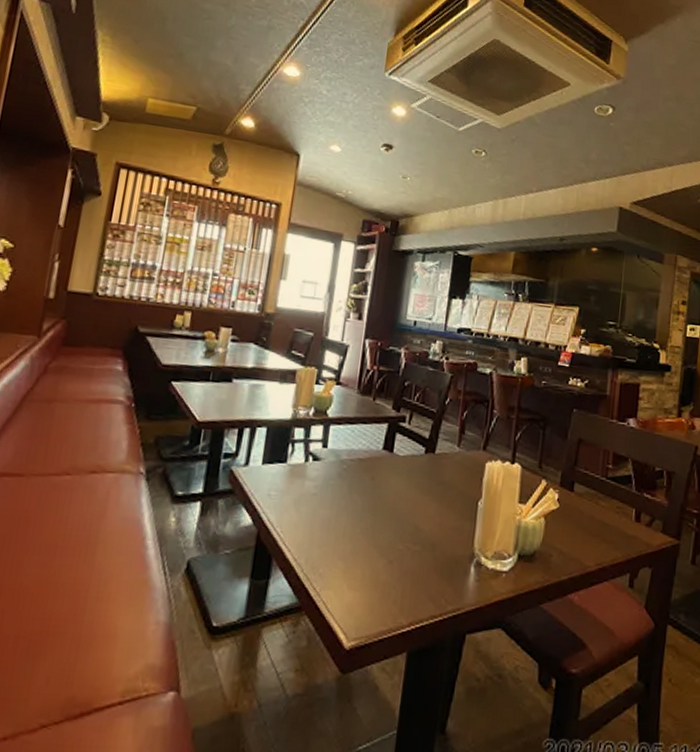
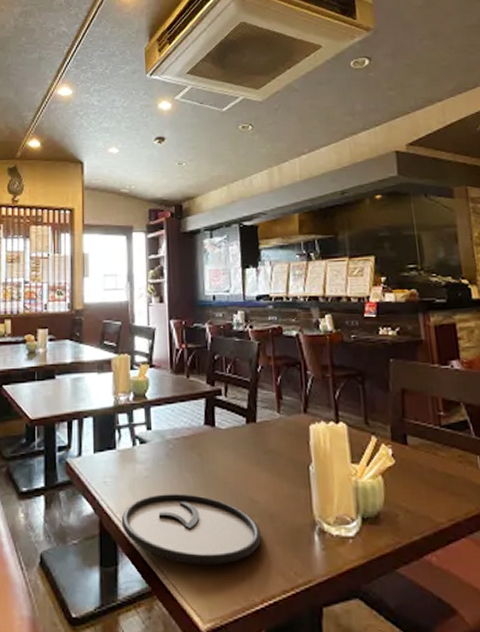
plate: none [280,512,420,587] -> present [121,493,261,565]

